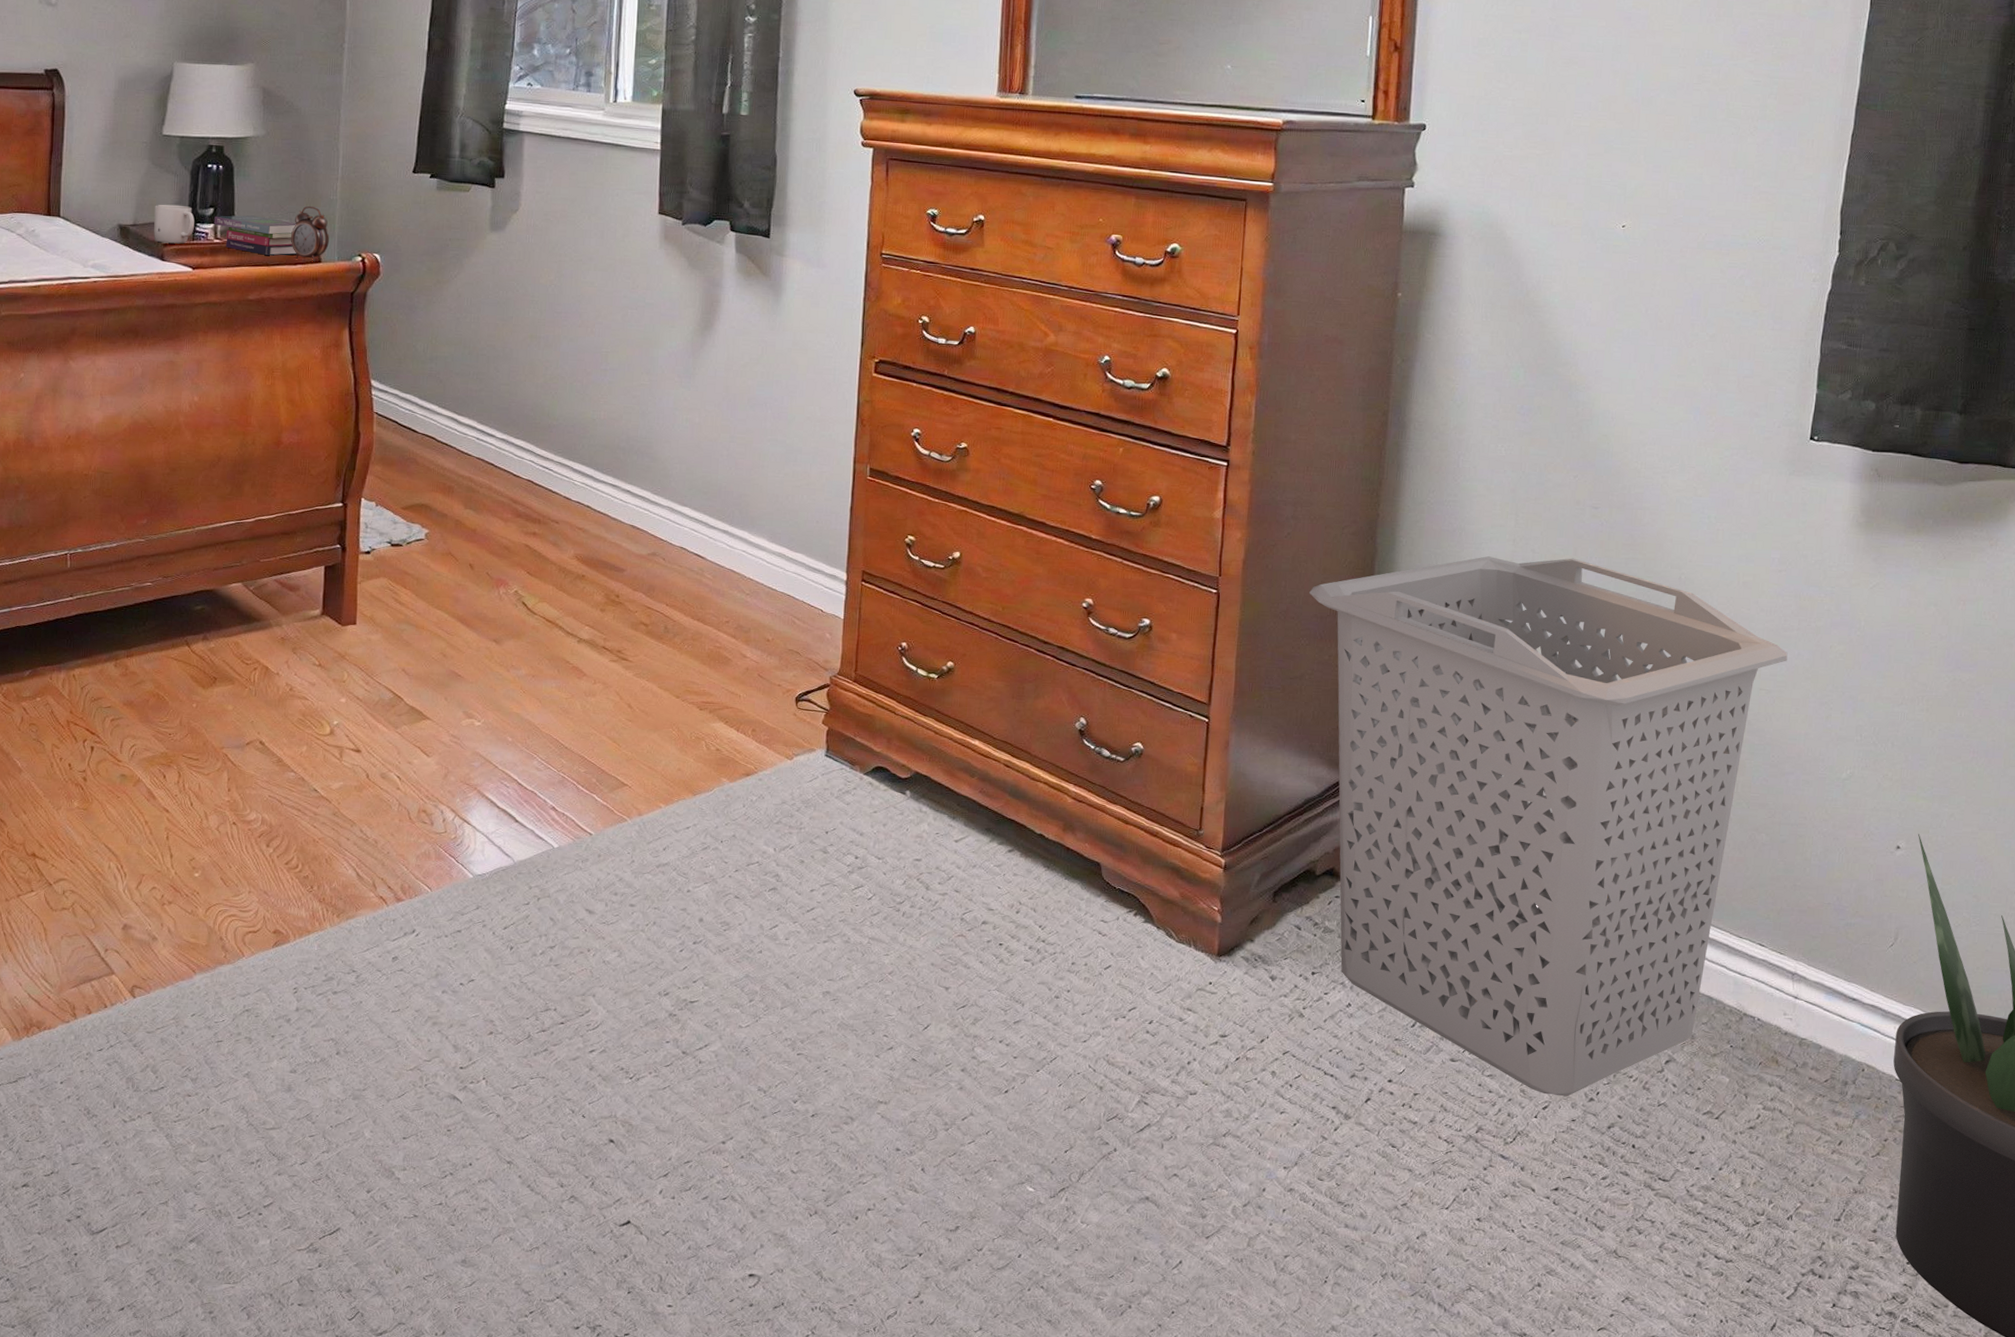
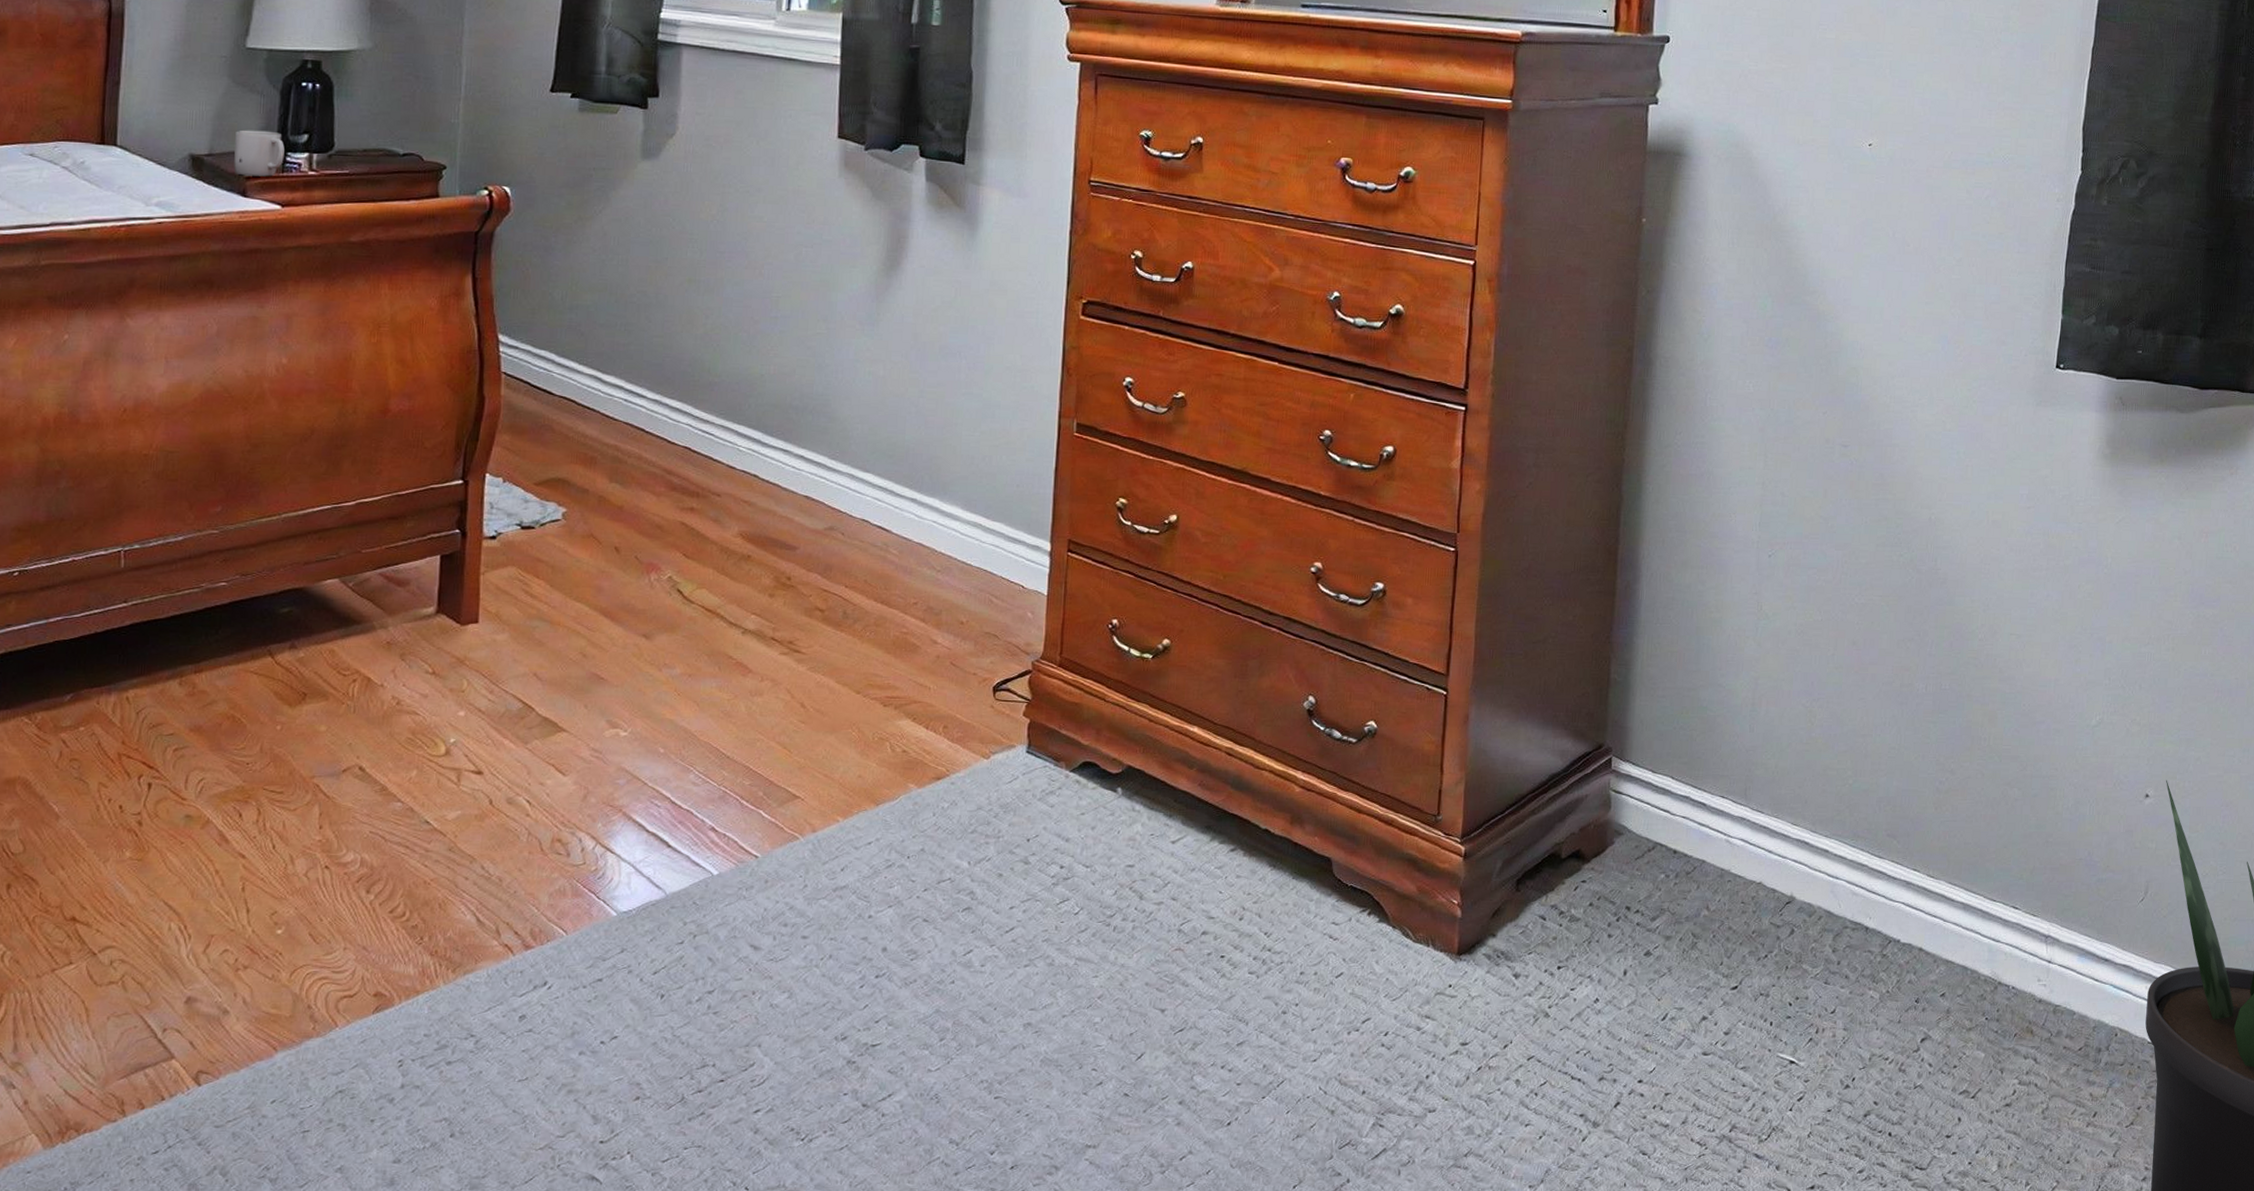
books: present [214,215,297,256] -> none [308,142,410,191]
alarm clock: present [290,206,329,262] -> none [402,131,449,197]
laundry basket: present [1309,556,1788,1097] -> none [1552,500,2037,1085]

